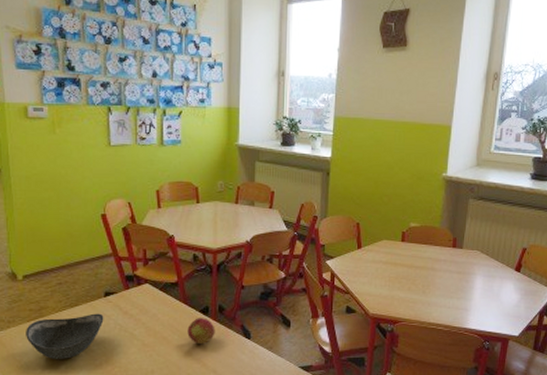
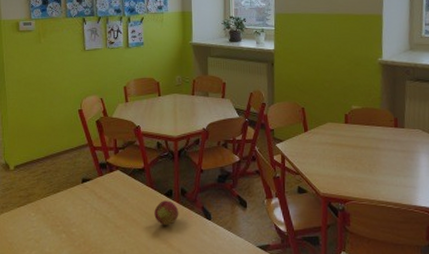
bowl: present [26,313,104,359] -> none [16,198,82,241]

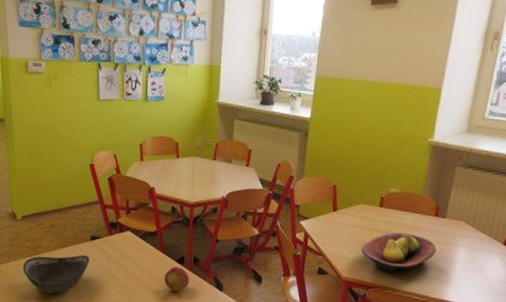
bowl: none [16,198,82,241] -> present [23,255,90,294]
fruit bowl: none [334,145,401,184] -> present [360,232,437,272]

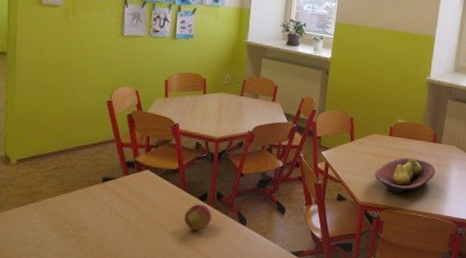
bowl: present [23,255,90,294] -> none [12,199,100,246]

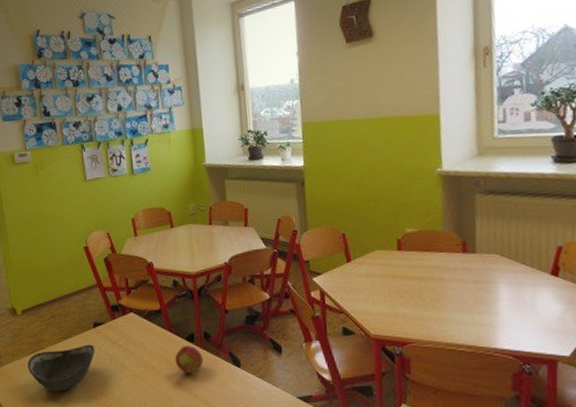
bowl: none [12,199,100,246] -> present [27,344,95,391]
fruit bowl: present [374,157,435,194] -> none [386,275,474,323]

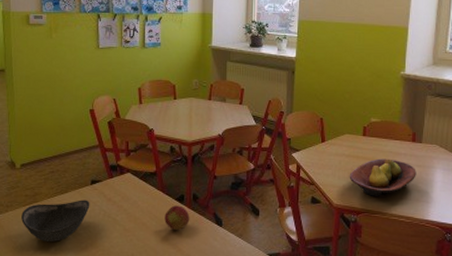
fruit bowl: none [386,275,474,323] -> present [349,158,416,196]

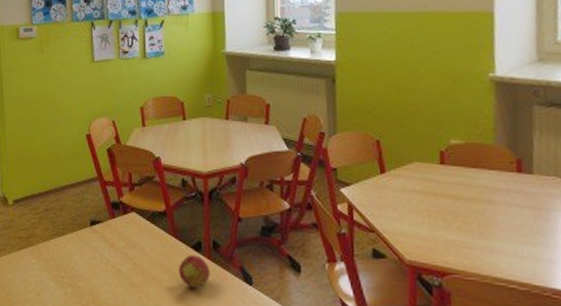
bowl: present [21,200,90,242] -> none [15,244,90,295]
fruit bowl: present [349,158,416,196] -> none [424,196,529,251]

